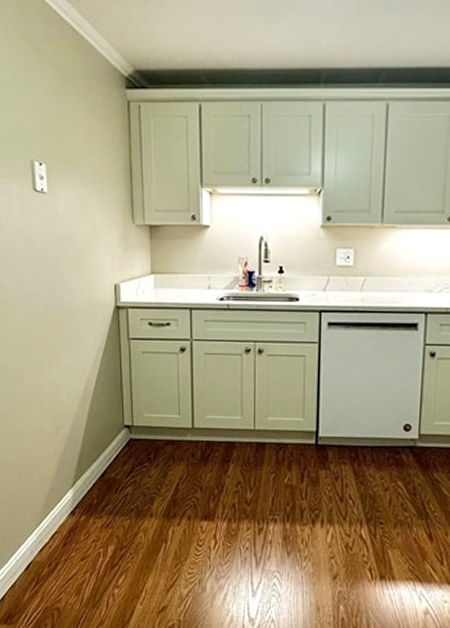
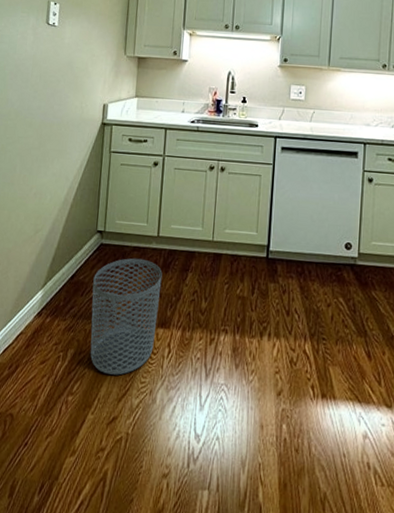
waste bin: none [126,452,201,568] -> present [90,258,163,375]

